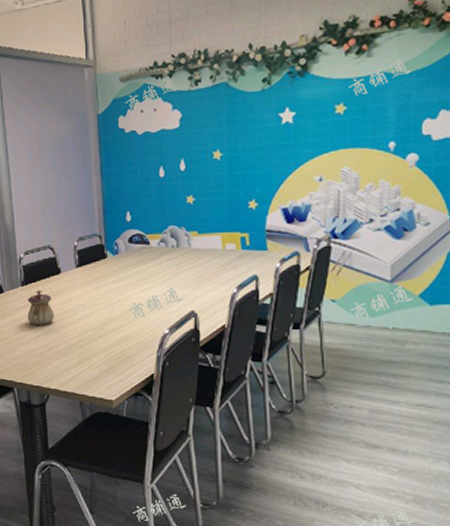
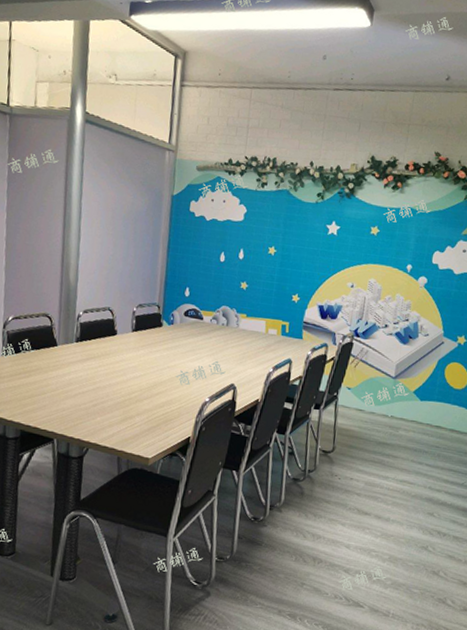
teapot: present [27,290,54,326] -> none [77,348,105,382]

